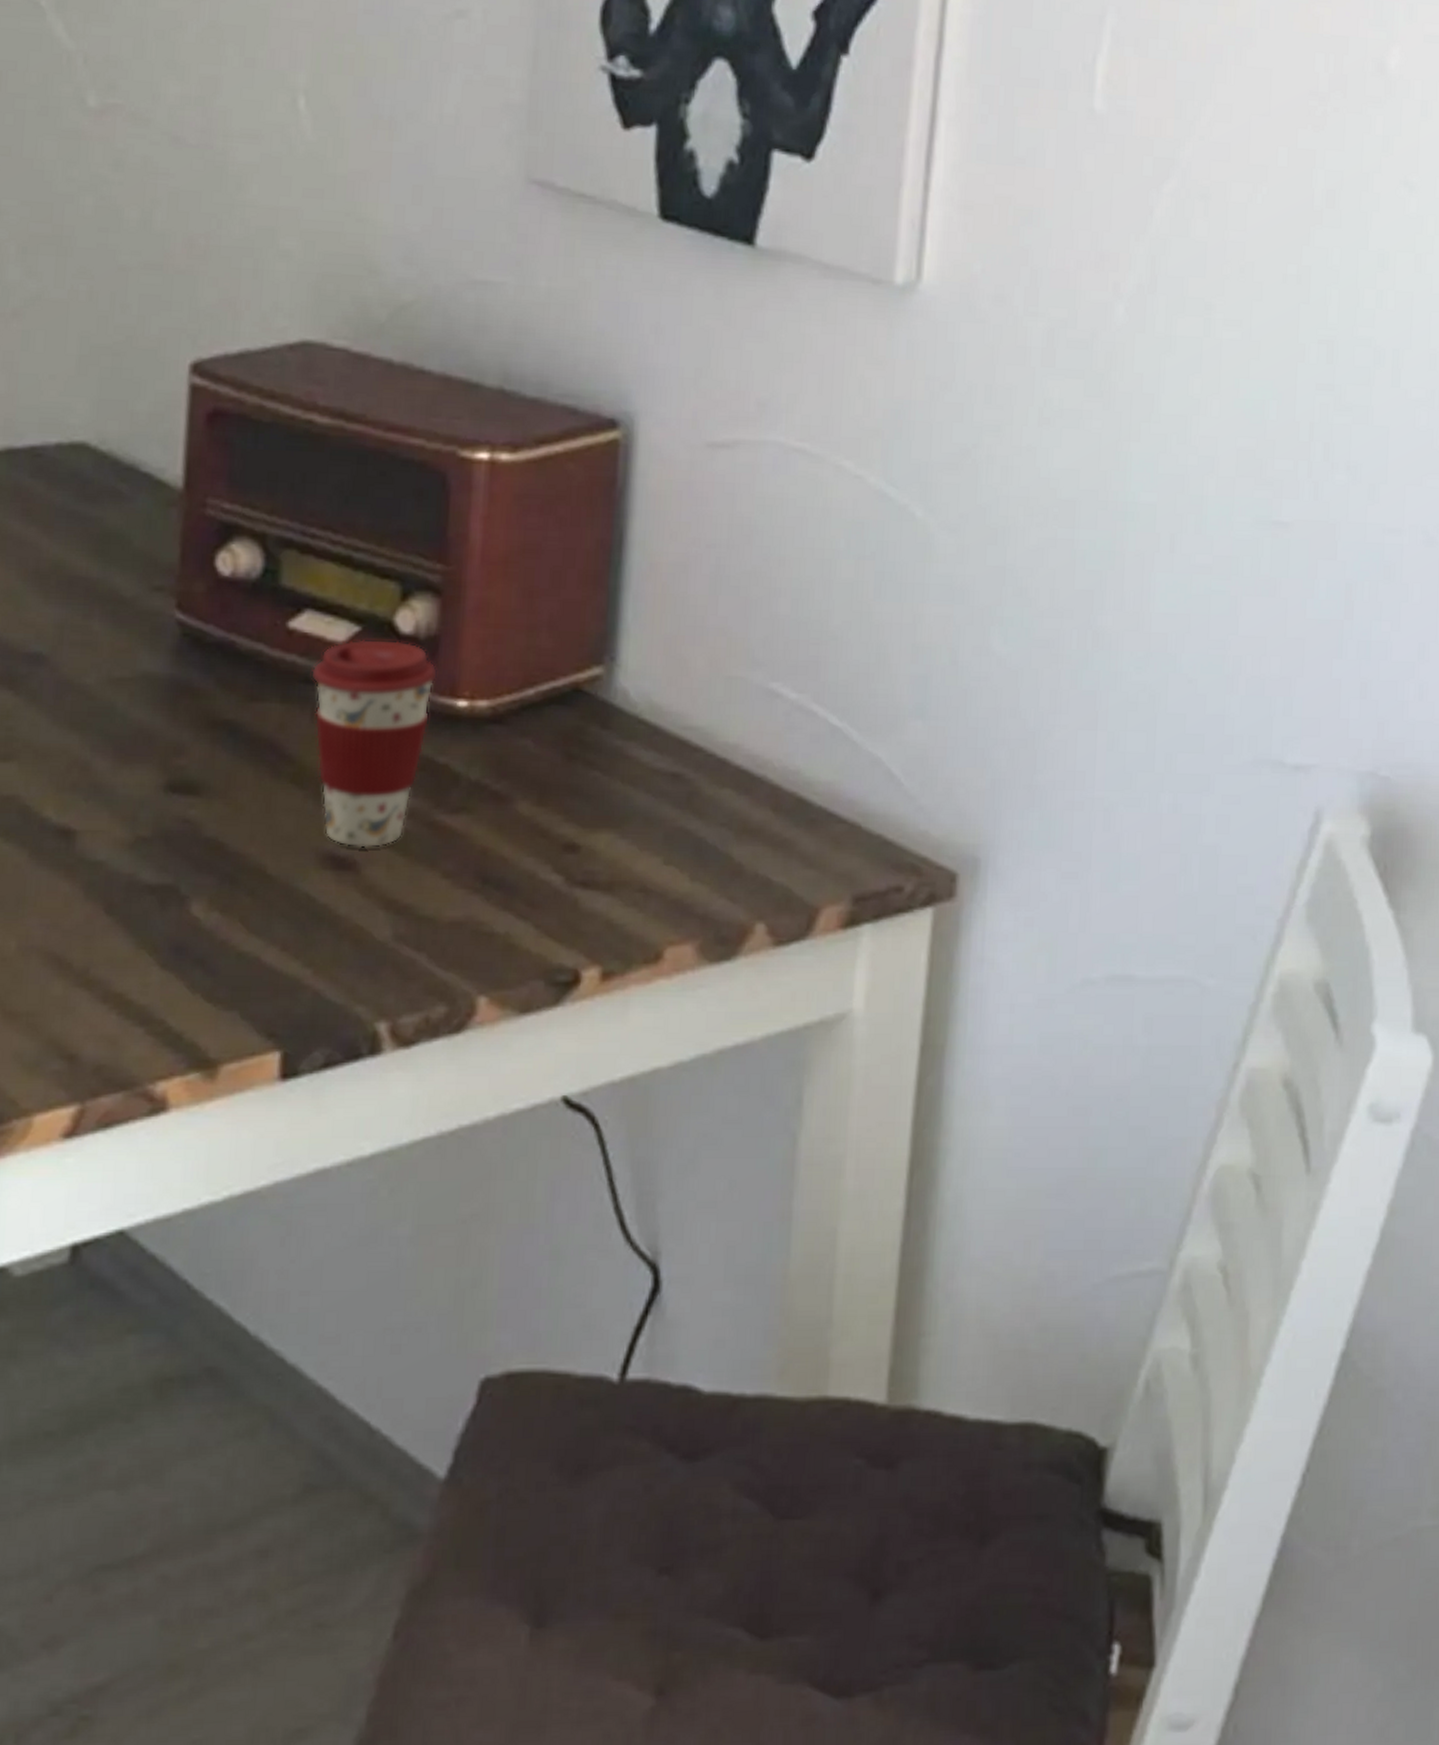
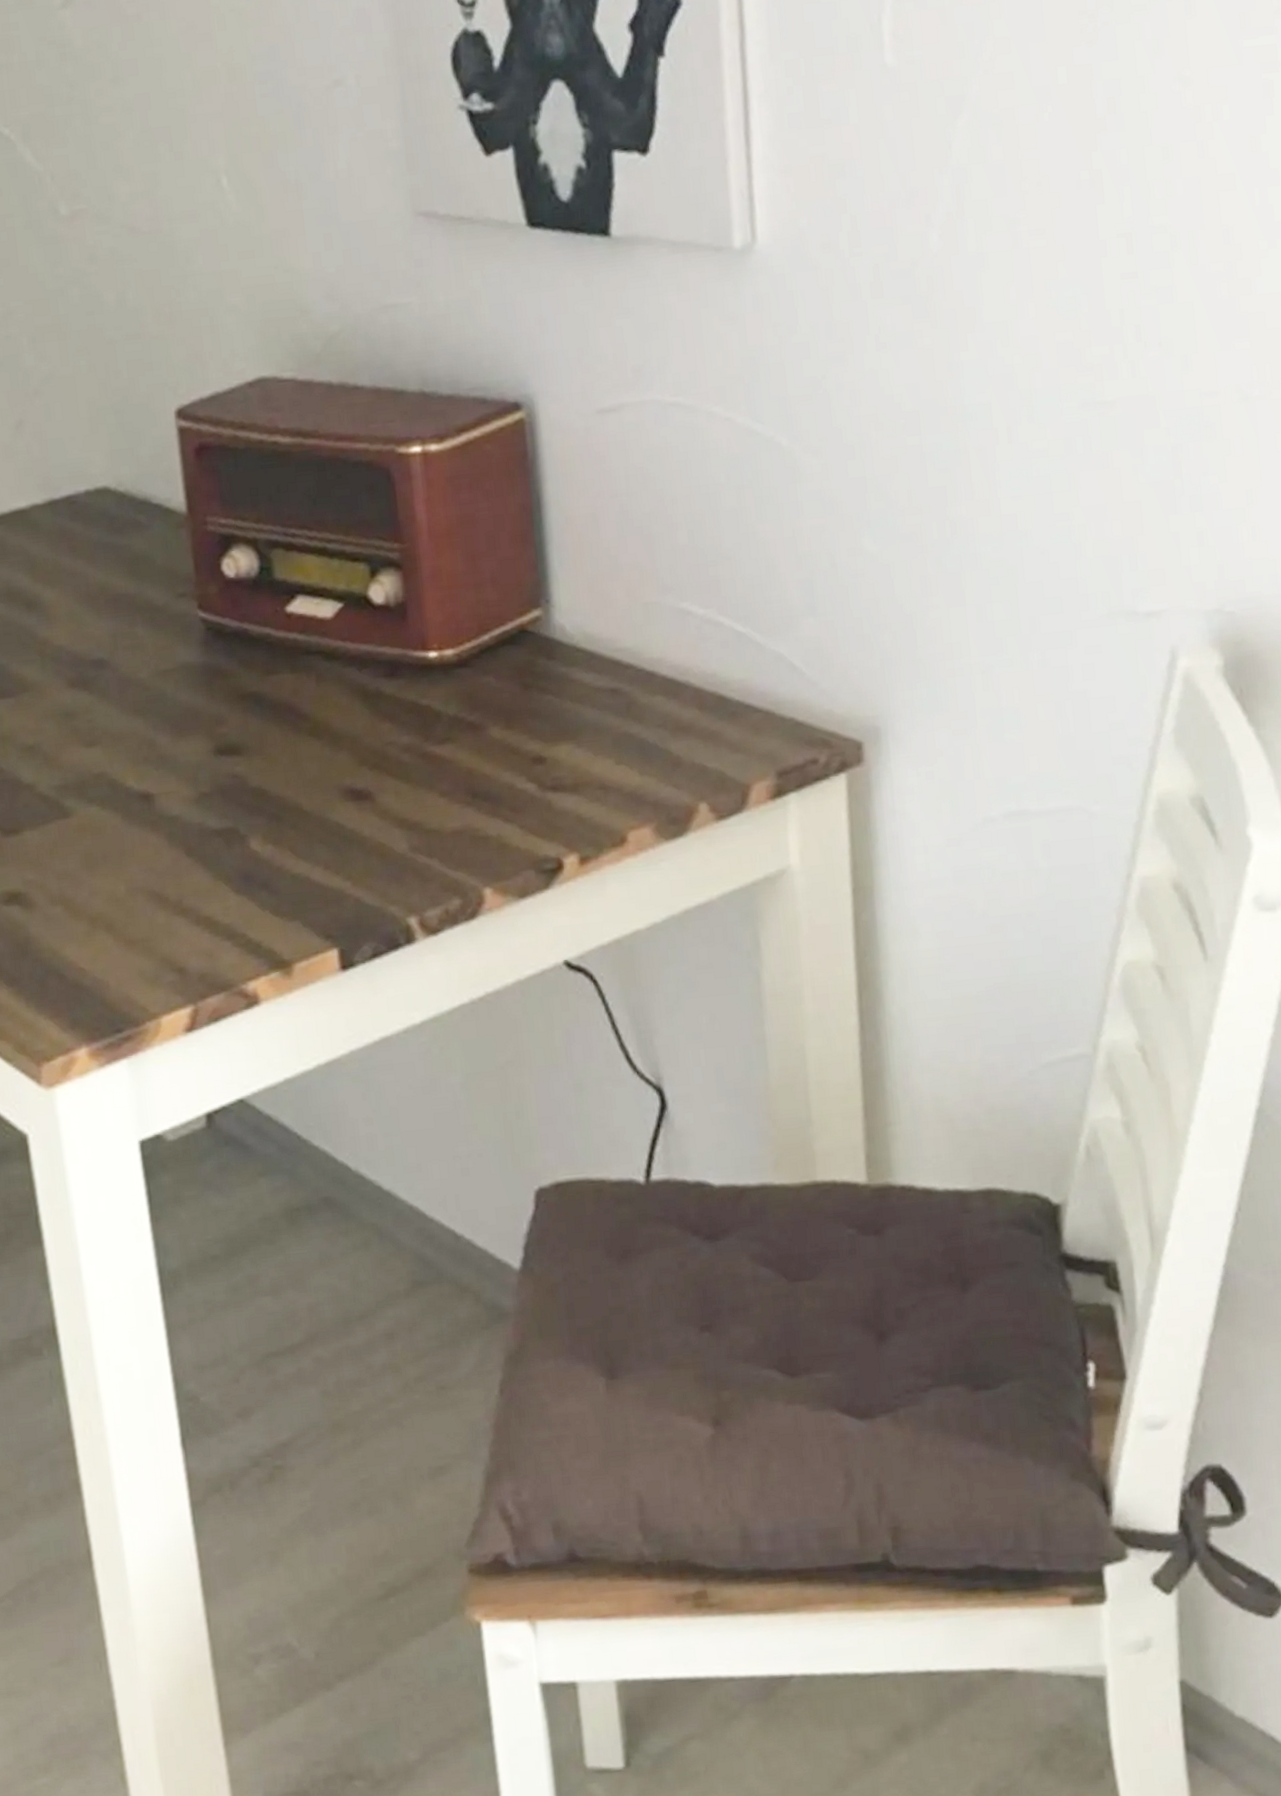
coffee cup: present [312,639,437,848] -> none [310,610,410,782]

